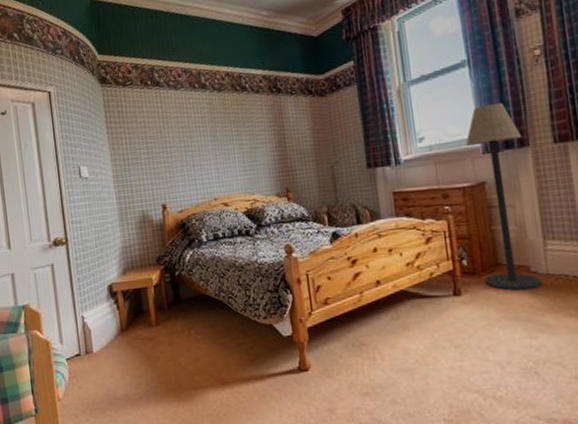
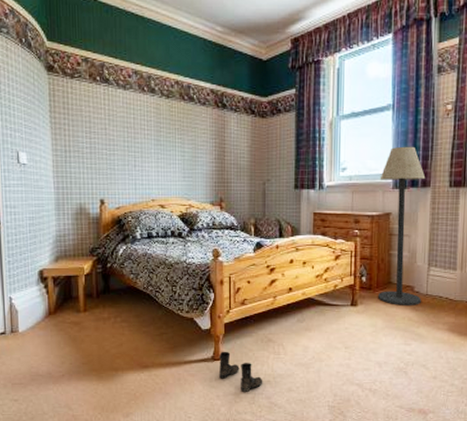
boots: none [305,359,361,407] -> present [218,351,263,392]

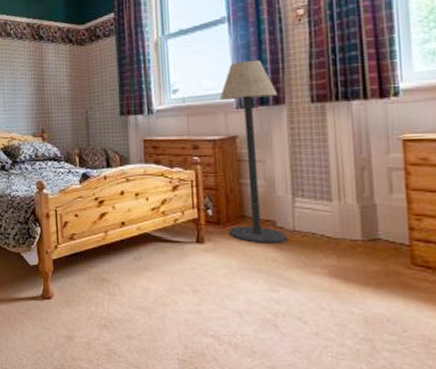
boots: present [218,351,263,392] -> none [48,289,99,336]

